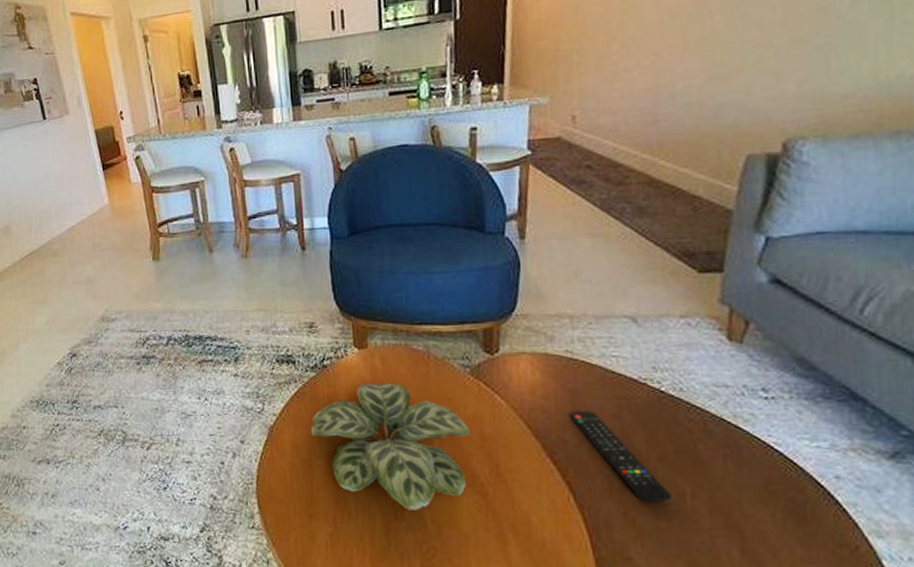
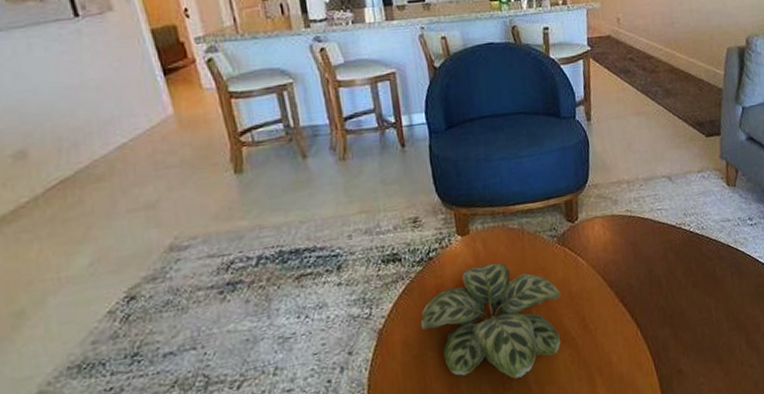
remote control: present [569,412,673,503] -> none [632,257,704,322]

